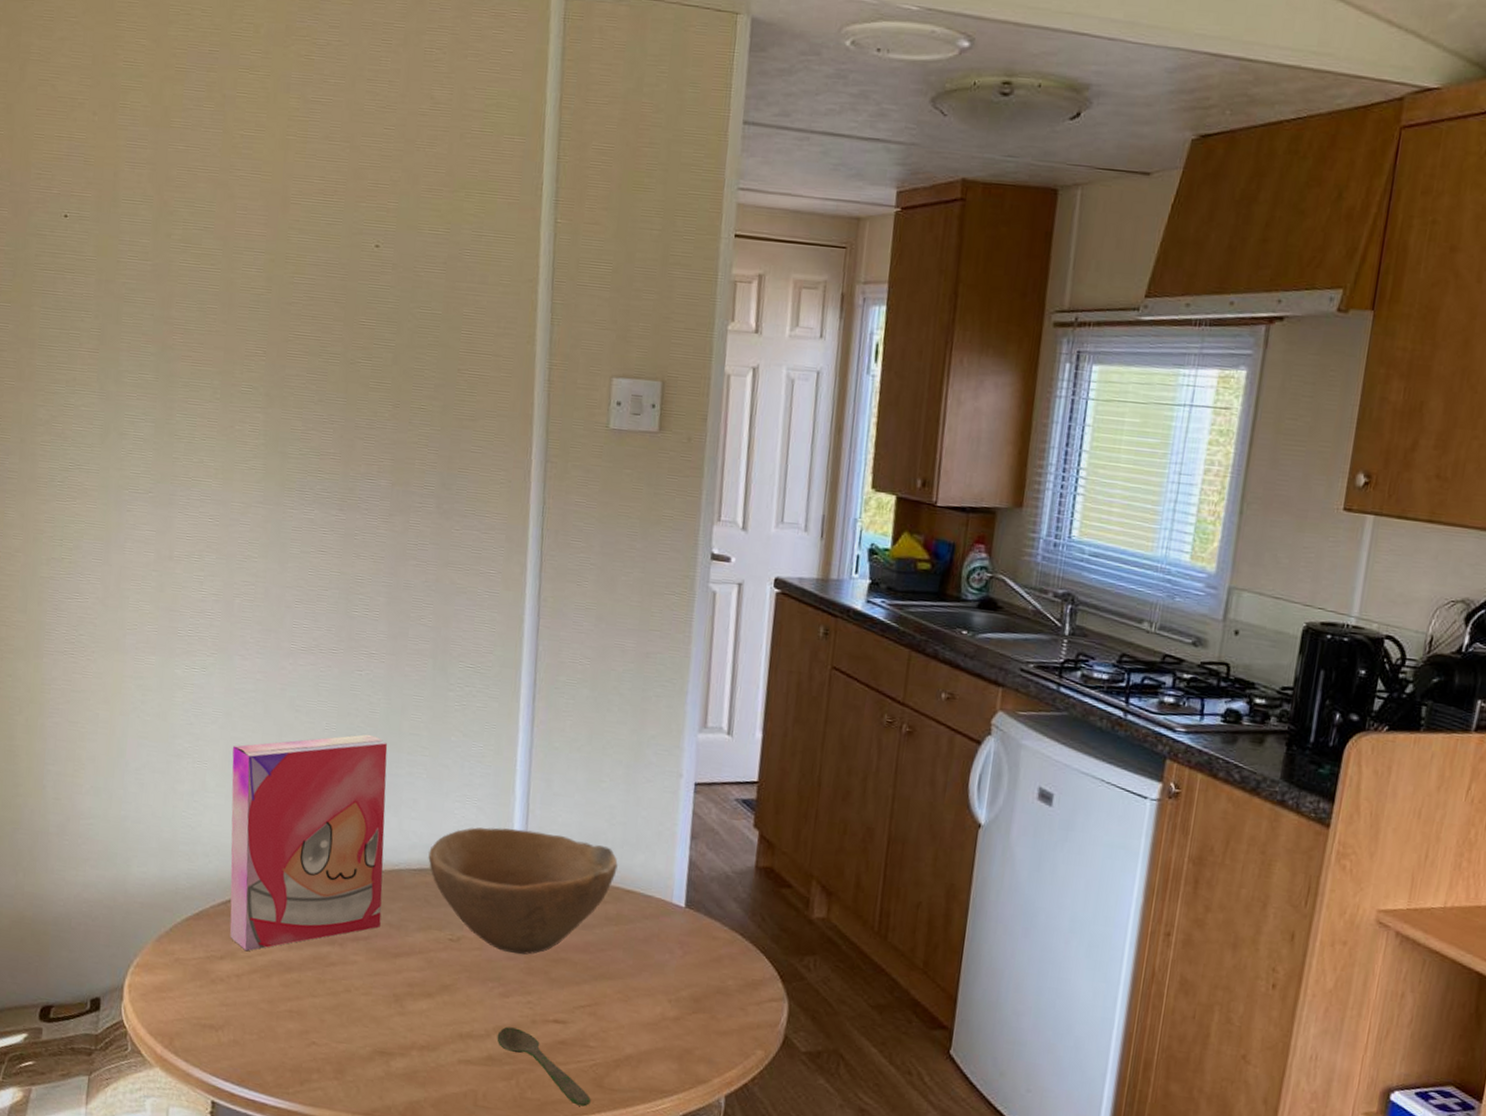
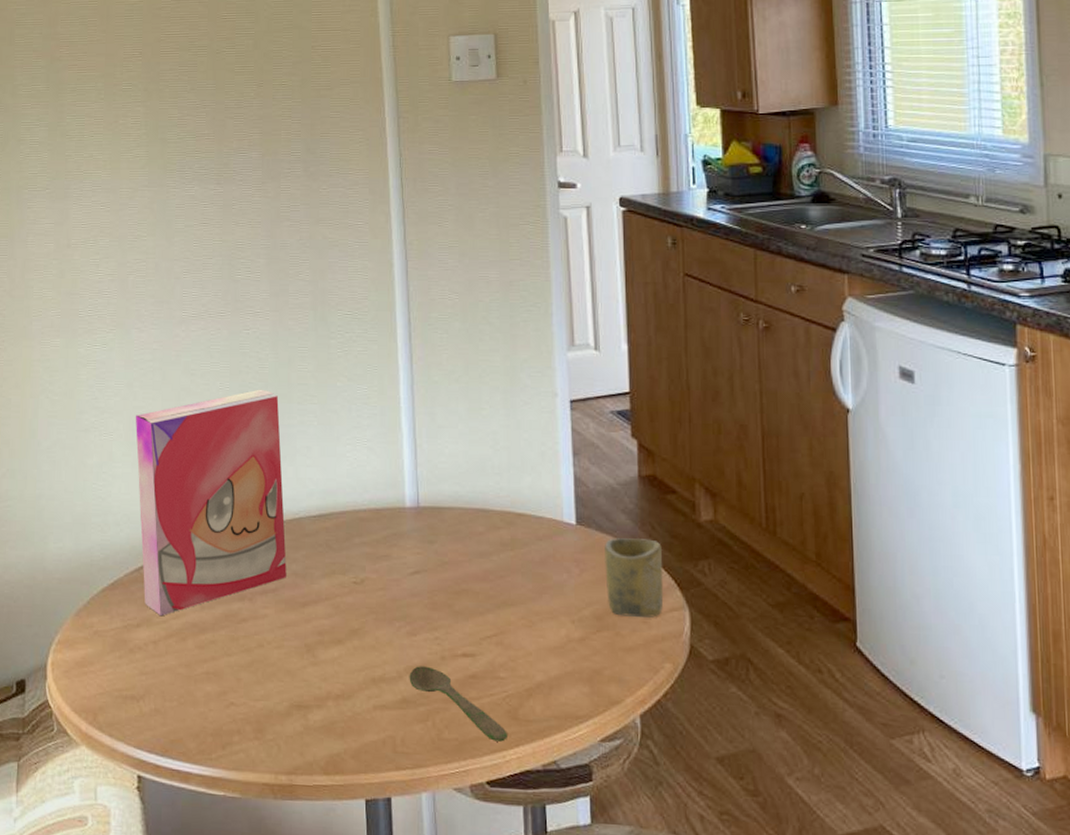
bowl: present [428,827,618,955] -> none [326,465,506,591]
cup: none [707,925,770,1006] -> present [605,537,664,617]

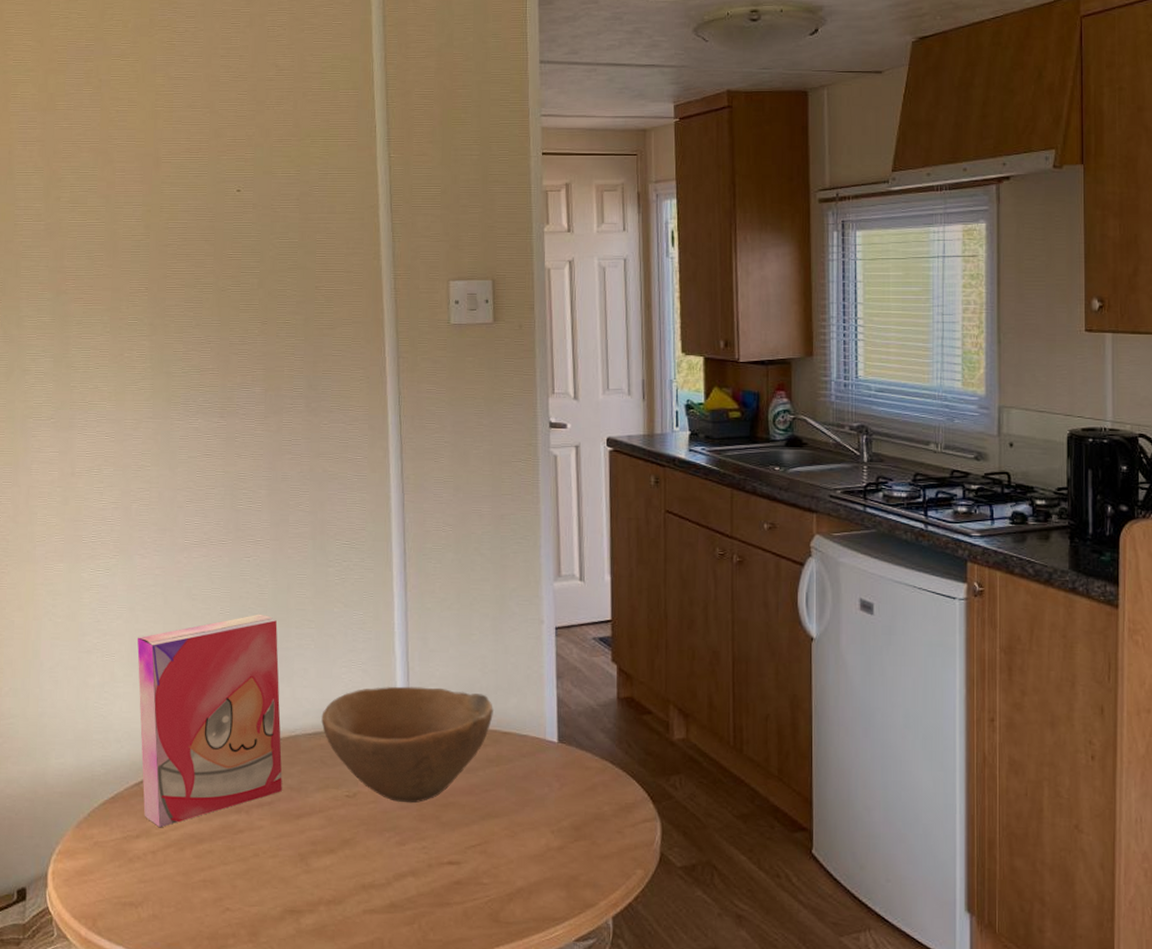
bowl: none [326,465,506,591] -> present [321,686,493,804]
spoon: present [409,666,507,742] -> none [397,873,489,942]
cup: present [605,537,664,617] -> none [584,754,638,828]

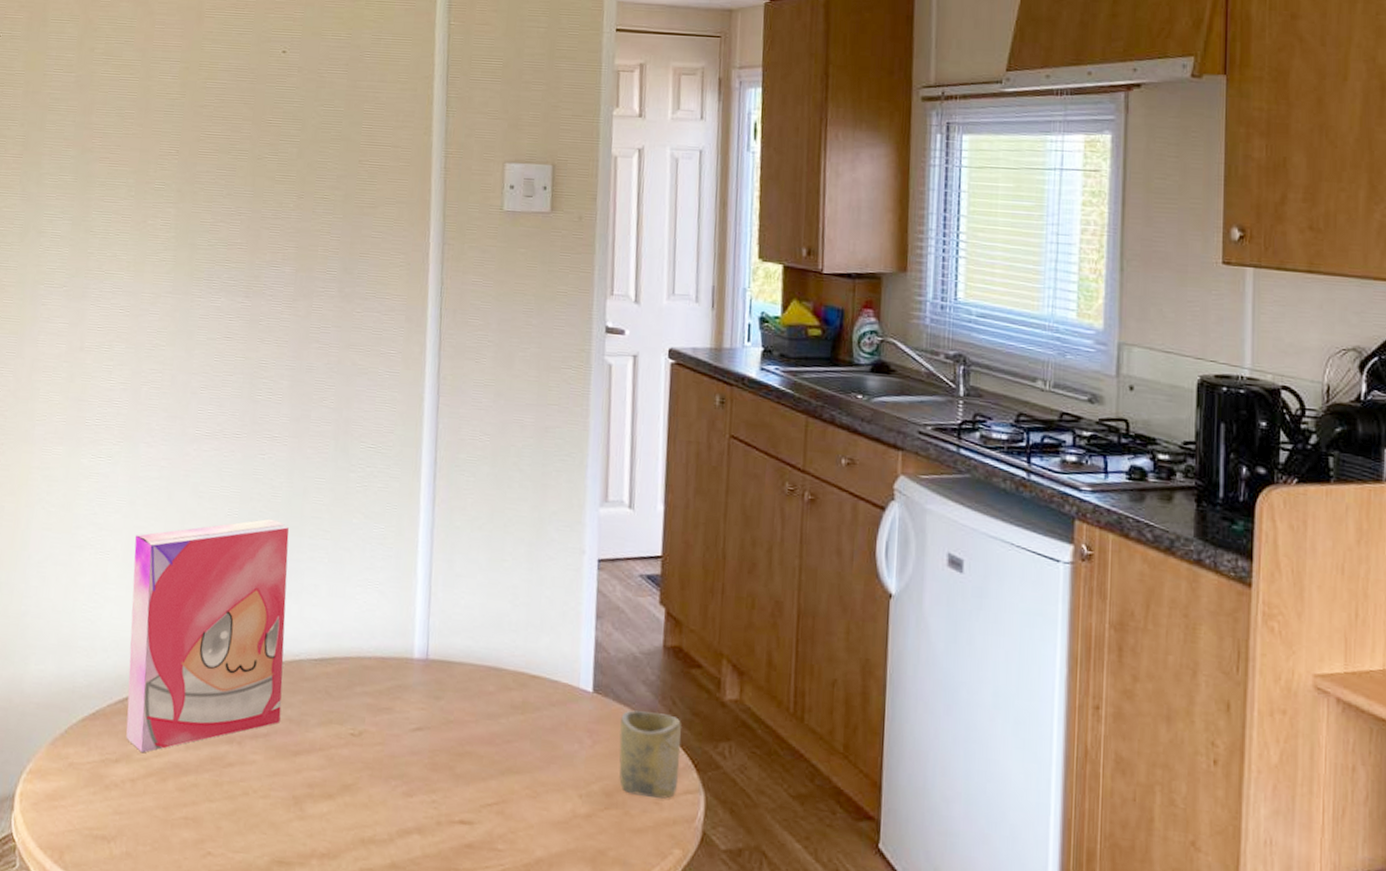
bowl: present [321,686,493,804] -> none [329,612,523,749]
cup: none [584,754,638,828] -> present [619,710,682,799]

